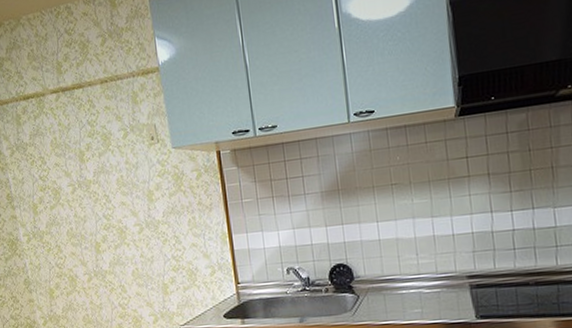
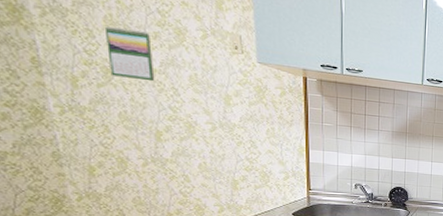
calendar: none [52,146,91,196] -> present [104,26,155,82]

